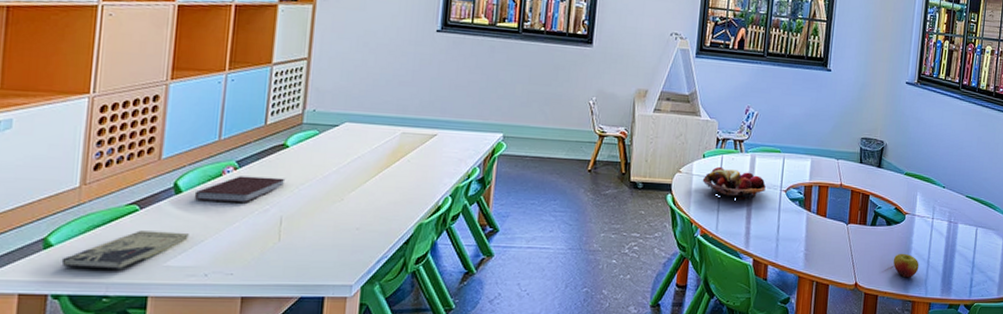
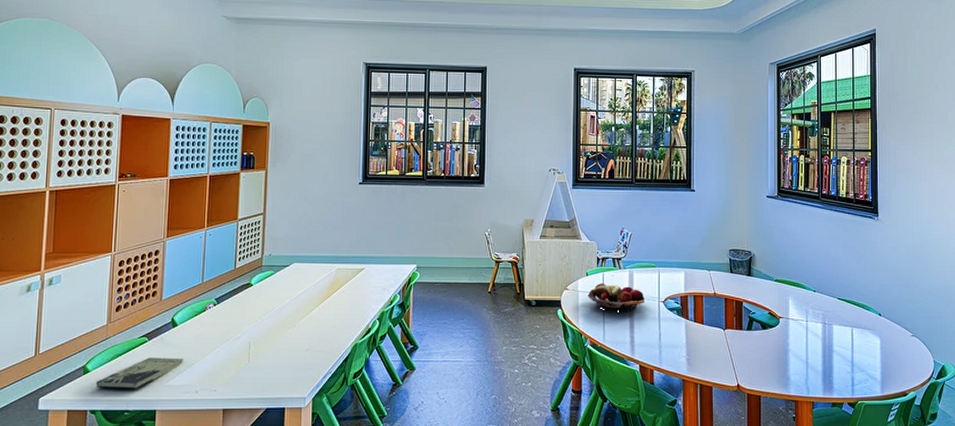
notebook: present [194,176,286,202] -> none [186,310,252,331]
apple: present [893,253,919,278] -> none [772,355,798,379]

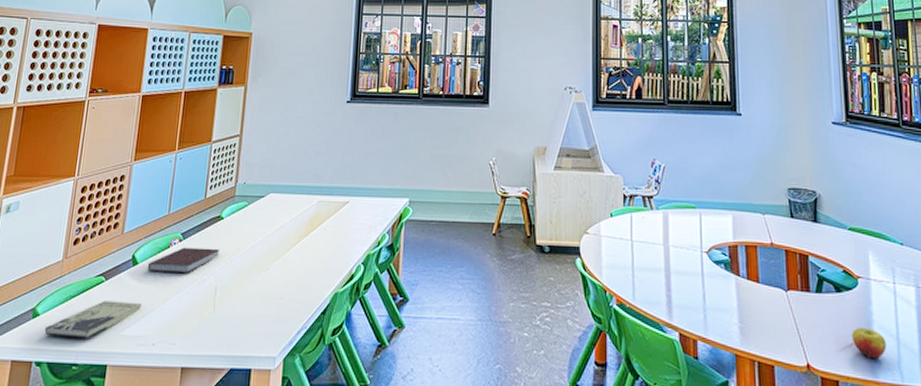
notebook: none [186,310,252,331] -> present [147,247,220,273]
fruit basket: present [587,283,645,311] -> none [612,226,683,263]
apple: none [772,355,798,379] -> present [851,327,887,359]

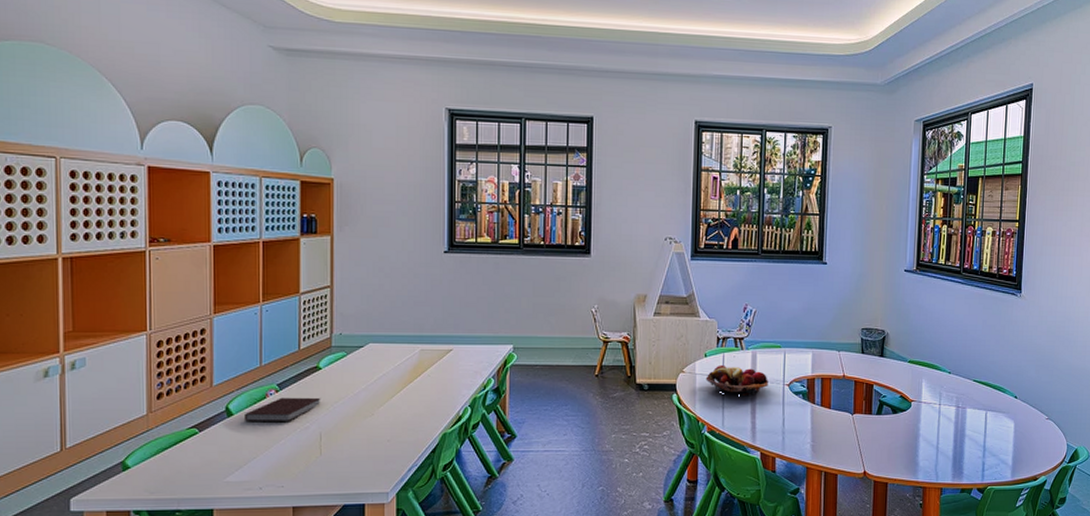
book: present [44,301,143,338] -> none [138,451,244,487]
fruit basket: none [612,226,683,263] -> present [705,364,768,396]
apple: present [851,327,887,359] -> none [901,440,928,465]

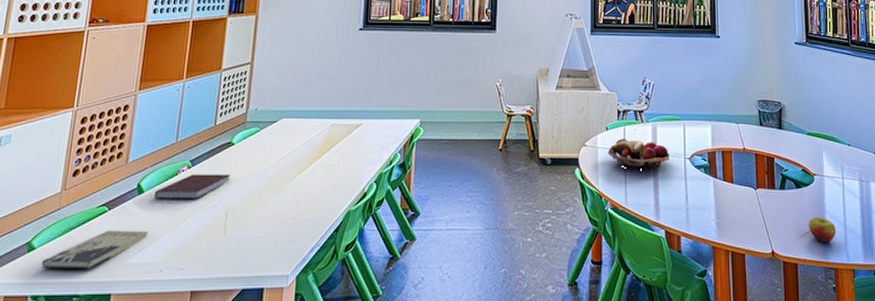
book: none [138,451,244,487] -> present [41,230,149,269]
apple: none [901,440,928,465] -> present [808,216,836,243]

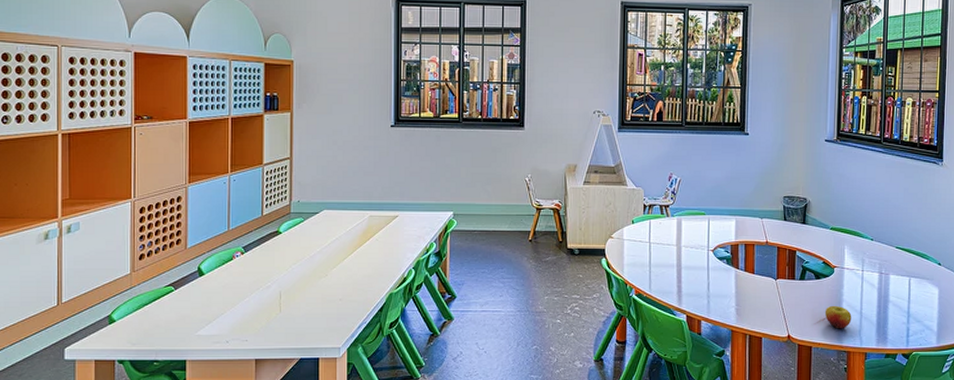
book: present [41,230,149,269] -> none [122,307,213,339]
notebook: present [153,174,231,199] -> none [213,259,281,281]
fruit basket: present [607,138,669,170] -> none [633,231,693,260]

